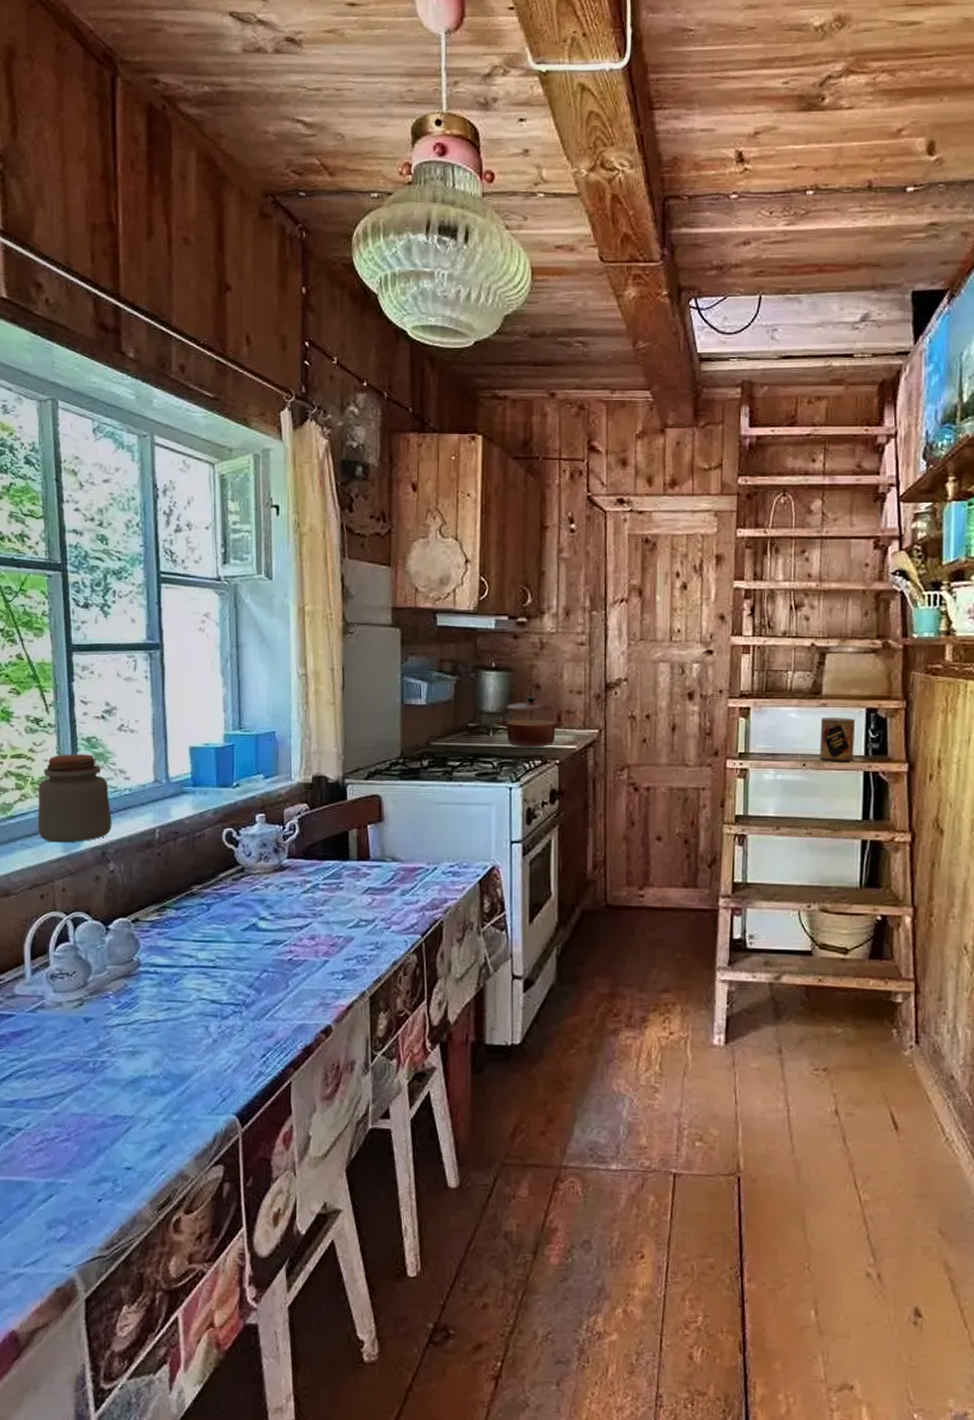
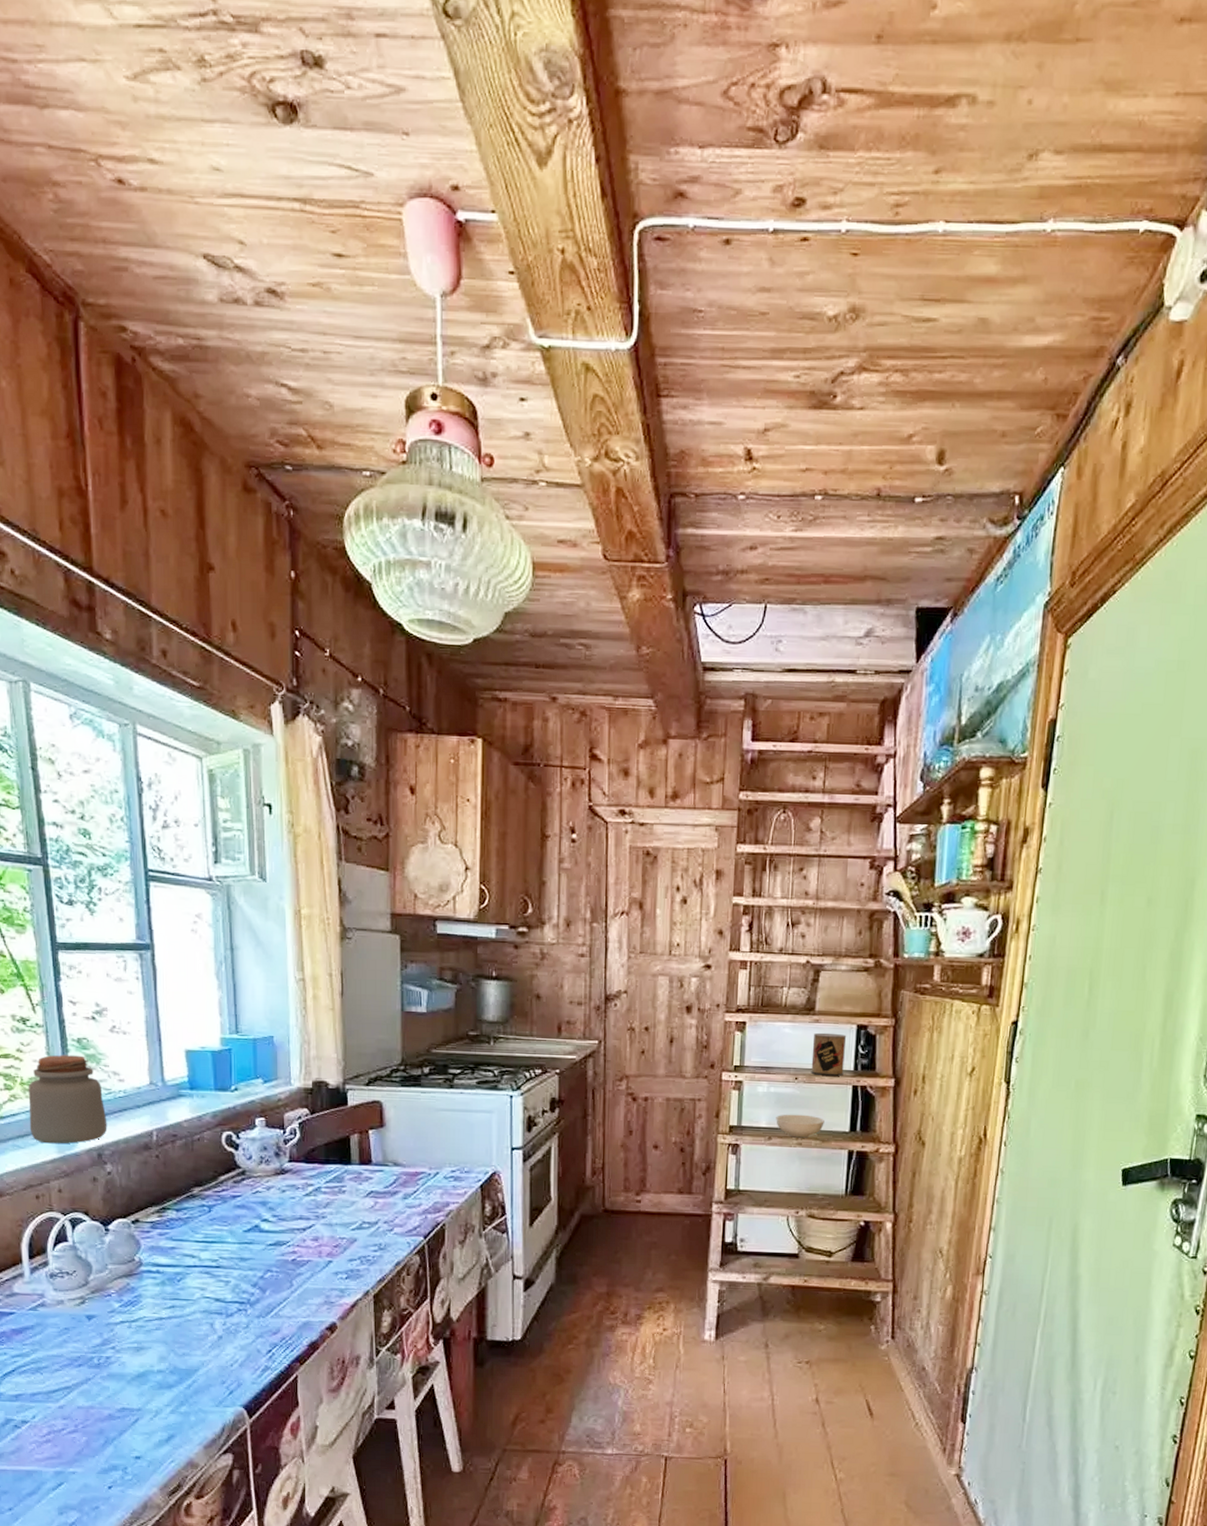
saucepan: present [498,696,565,748] -> none [499,1006,565,1057]
bowl: none [784,802,835,827] -> present [776,1114,825,1138]

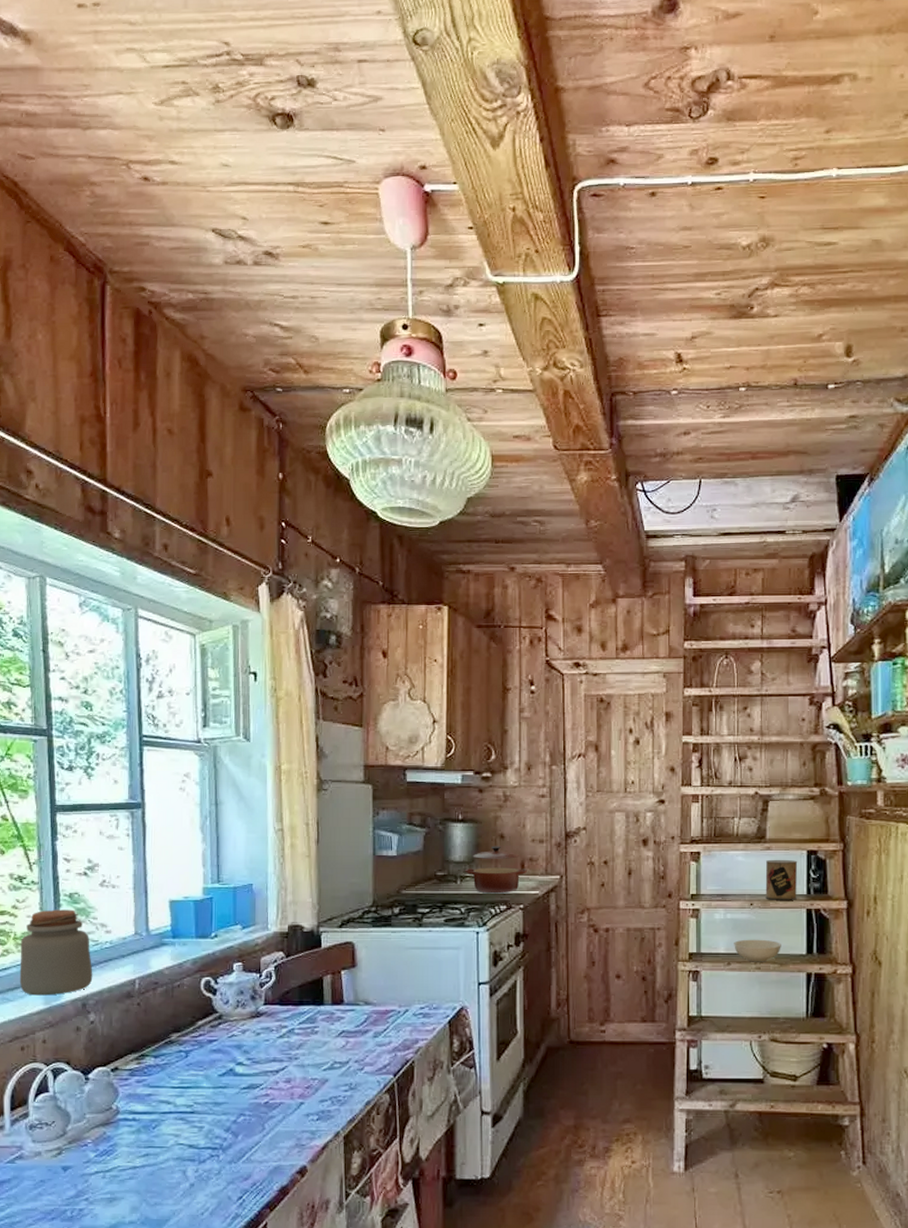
saucepan: none [499,1006,565,1057] -> present [465,846,528,894]

